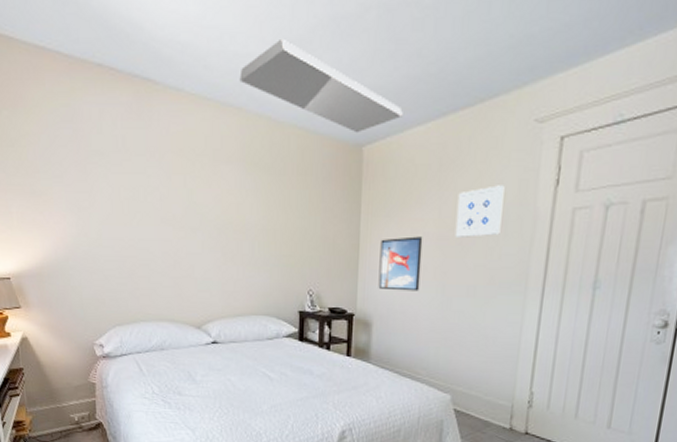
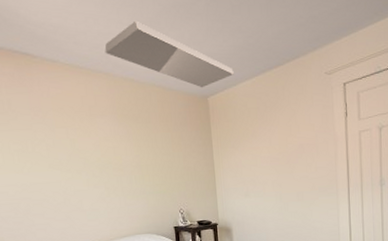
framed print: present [378,236,423,292] -> none [230,160,264,202]
wall art: present [454,185,505,238] -> none [281,119,314,158]

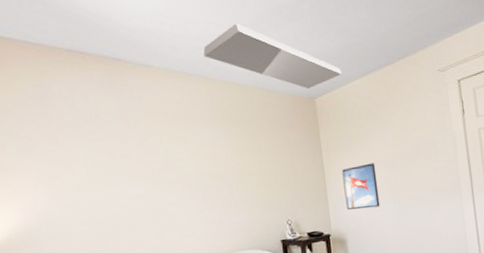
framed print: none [230,160,264,202] -> present [342,163,380,210]

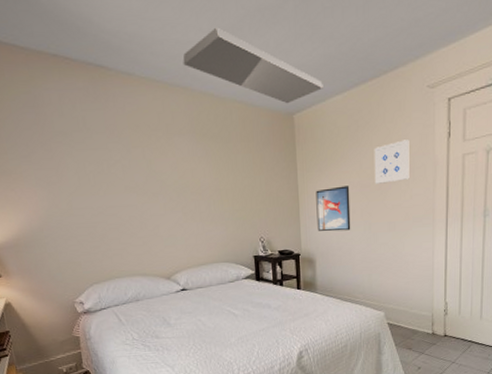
wall art: none [395,117,432,160] -> present [374,139,410,184]

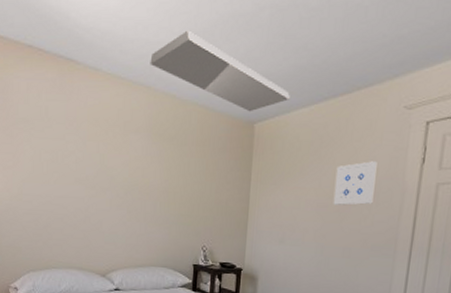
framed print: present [316,185,351,232] -> none [264,202,305,251]

